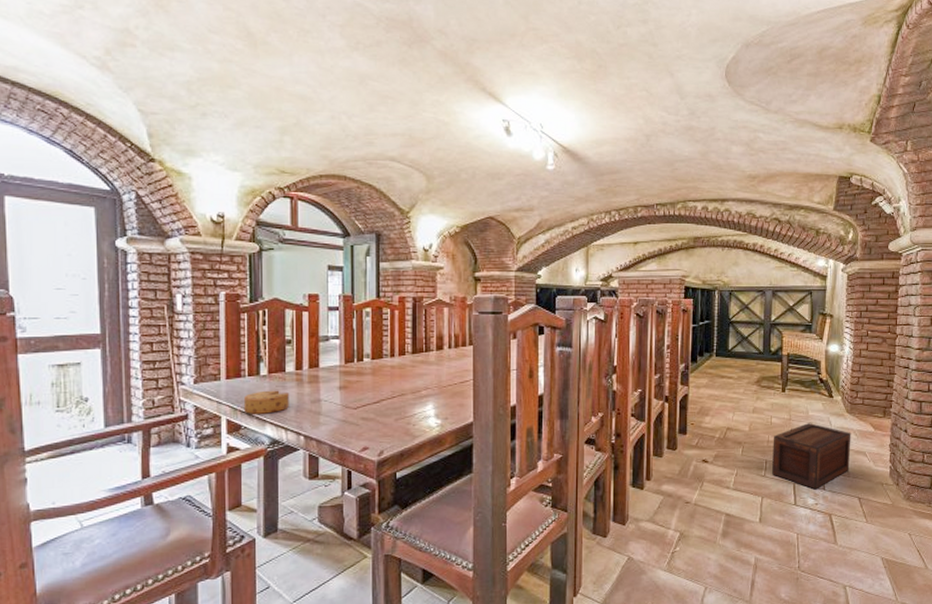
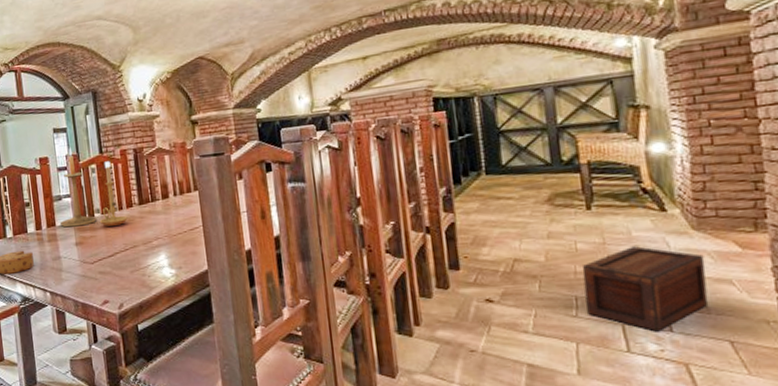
candlestick: none [323,287,365,370] -> present [59,147,96,228]
candle holder: none [369,306,399,373] -> present [100,161,128,227]

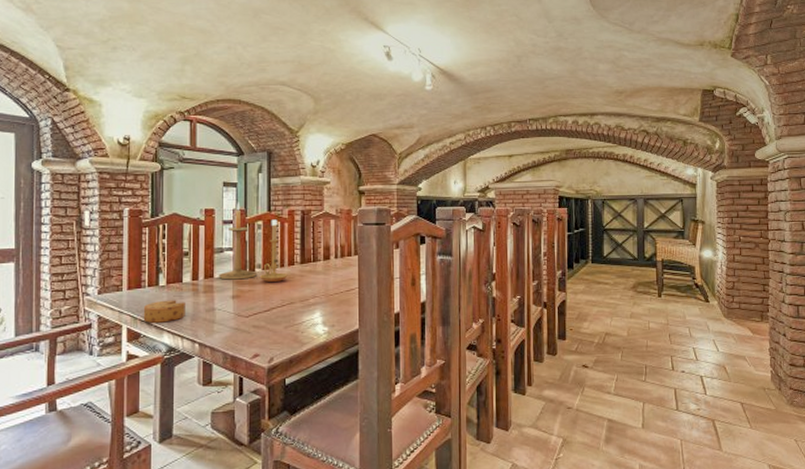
wooden crate: present [581,246,709,332] -> none [651,328,730,395]

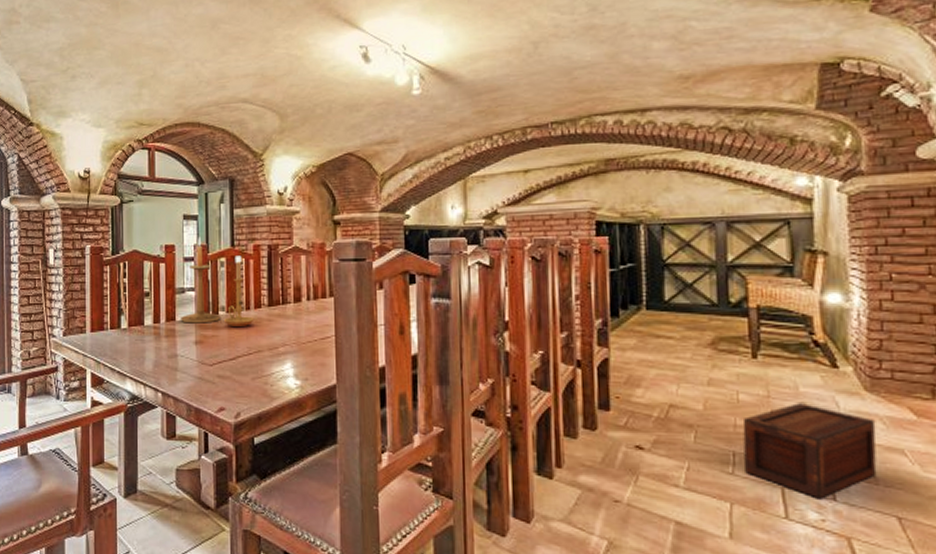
cheese: present [143,300,185,323] -> none [106,344,147,368]
wooden crate: none [651,328,730,395] -> present [742,403,877,499]

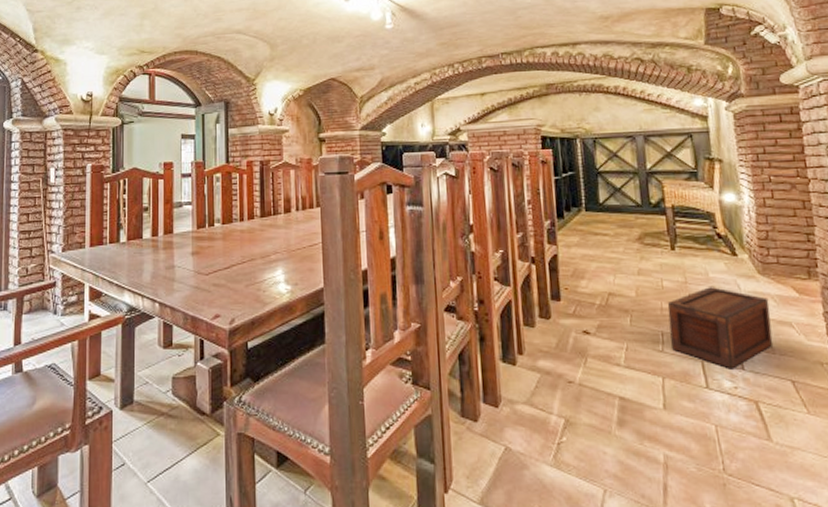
candlestick: present [180,236,220,324] -> none [177,154,216,236]
candle holder: present [224,255,254,328] -> none [220,171,248,238]

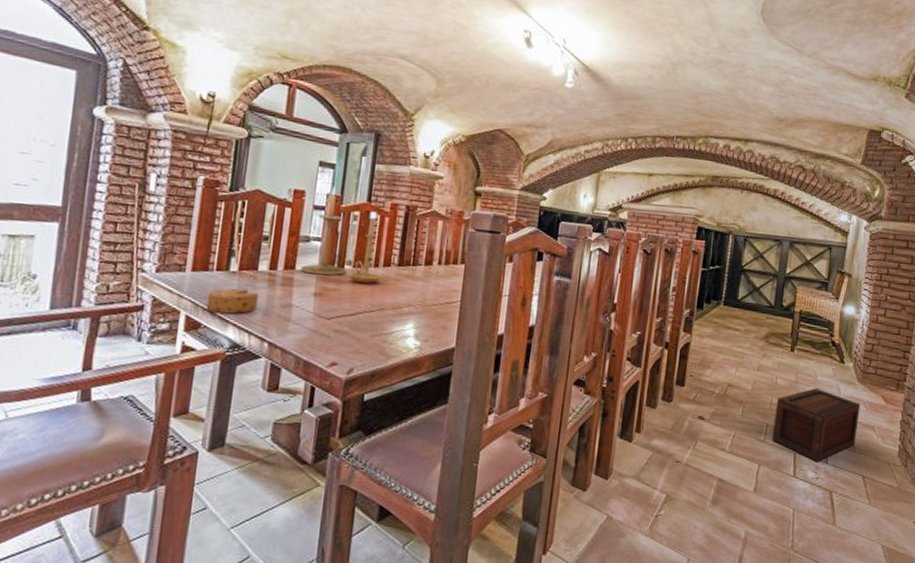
cheese: none [104,257,145,281] -> present [206,288,258,314]
candlestick: none [177,154,216,236] -> present [300,186,346,276]
candle holder: none [220,171,248,238] -> present [349,211,382,284]

